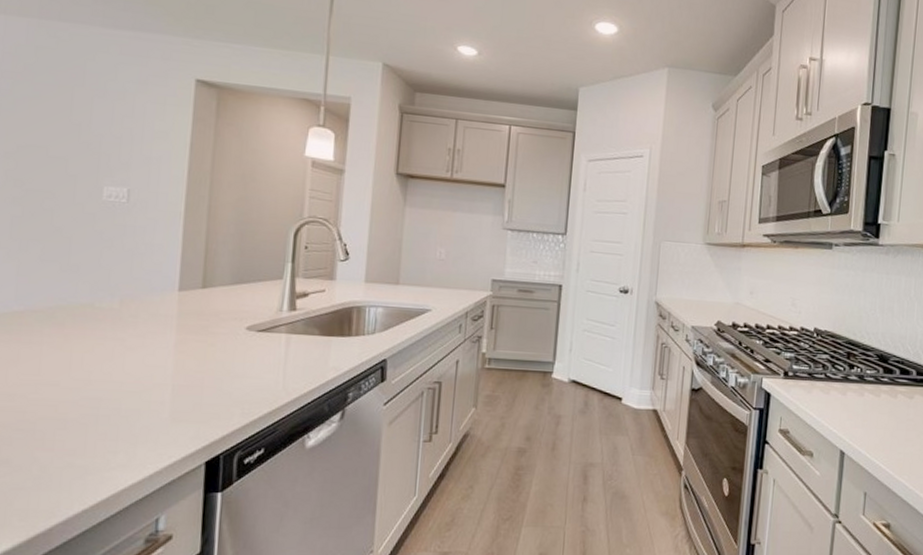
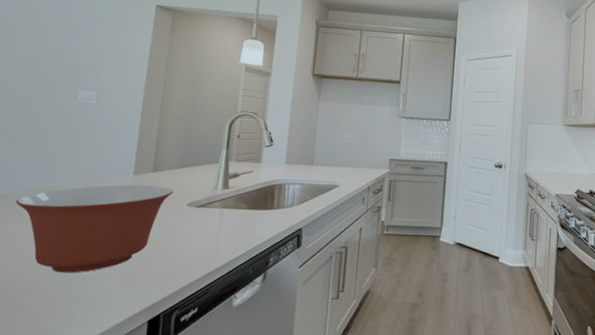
mixing bowl: none [35,302,229,406] -> present [15,184,174,273]

